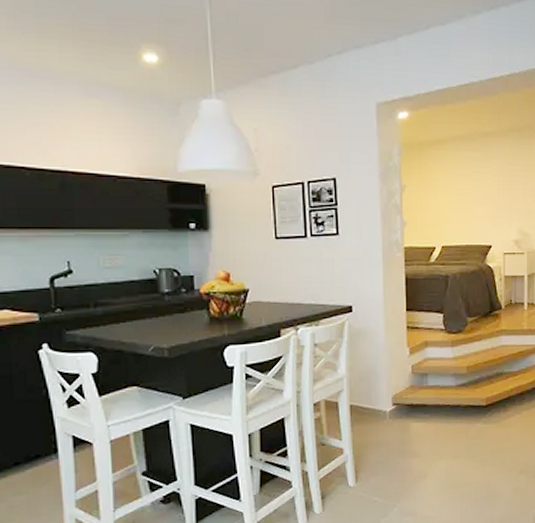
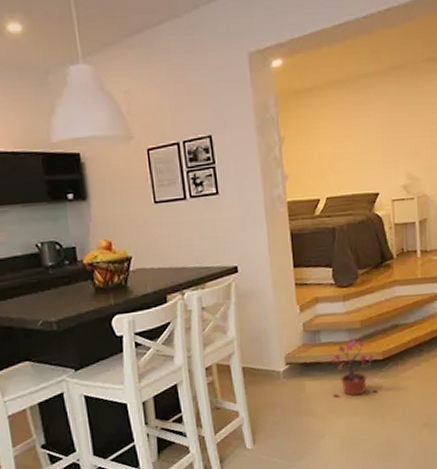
potted plant: none [436,382,479,440] -> present [331,337,377,398]

